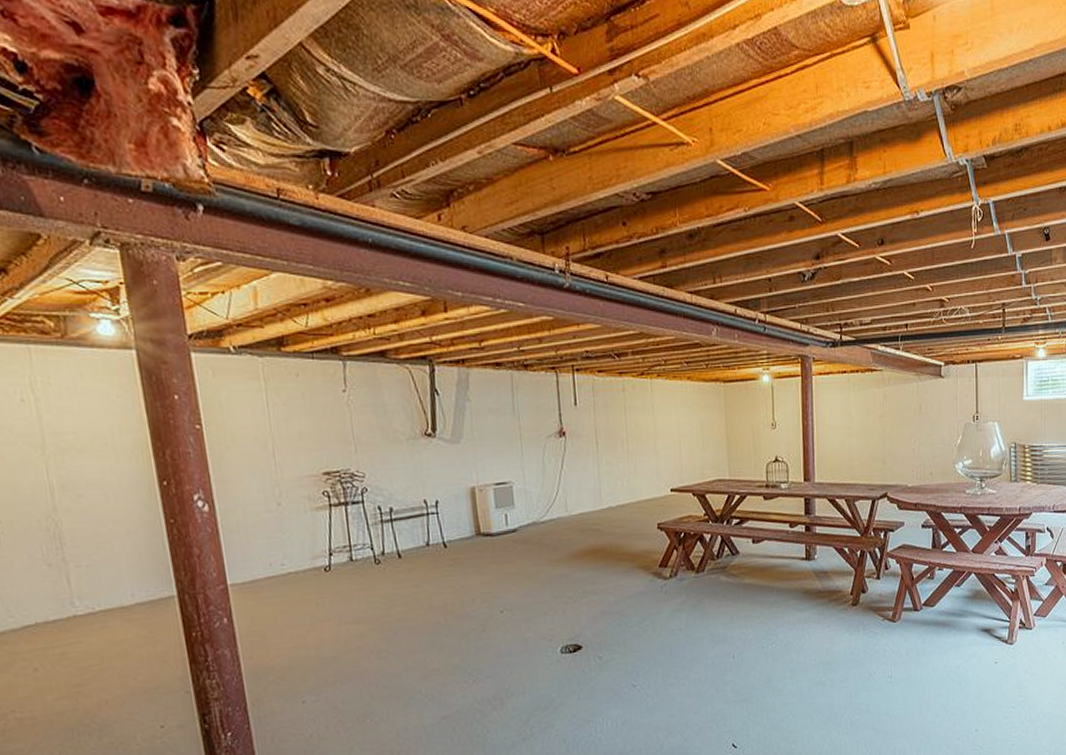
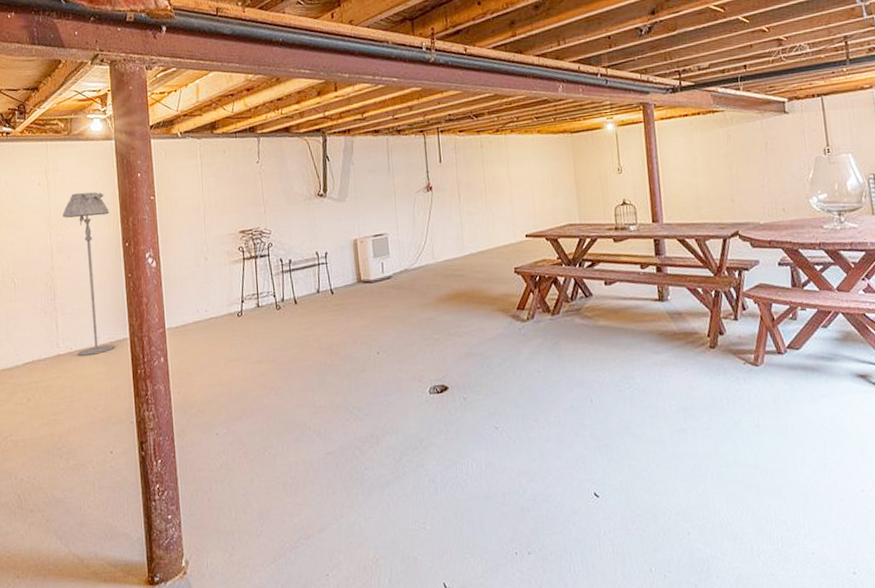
floor lamp: none [63,414,157,617] -> present [62,192,115,356]

